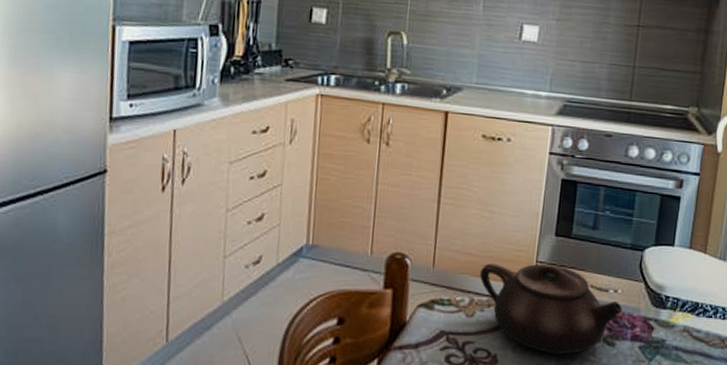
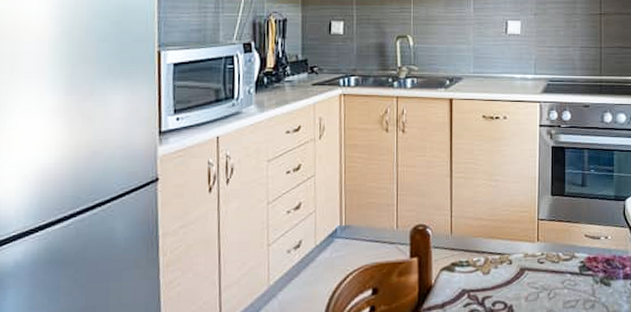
teapot: present [480,263,623,356] -> none [492,221,614,300]

